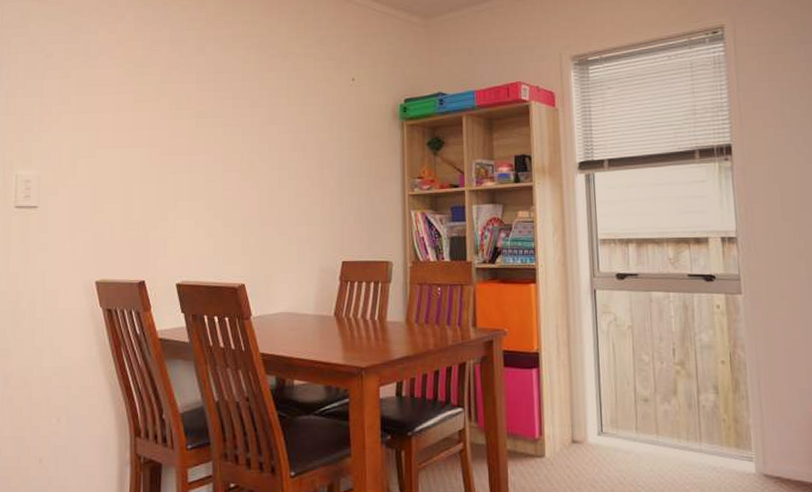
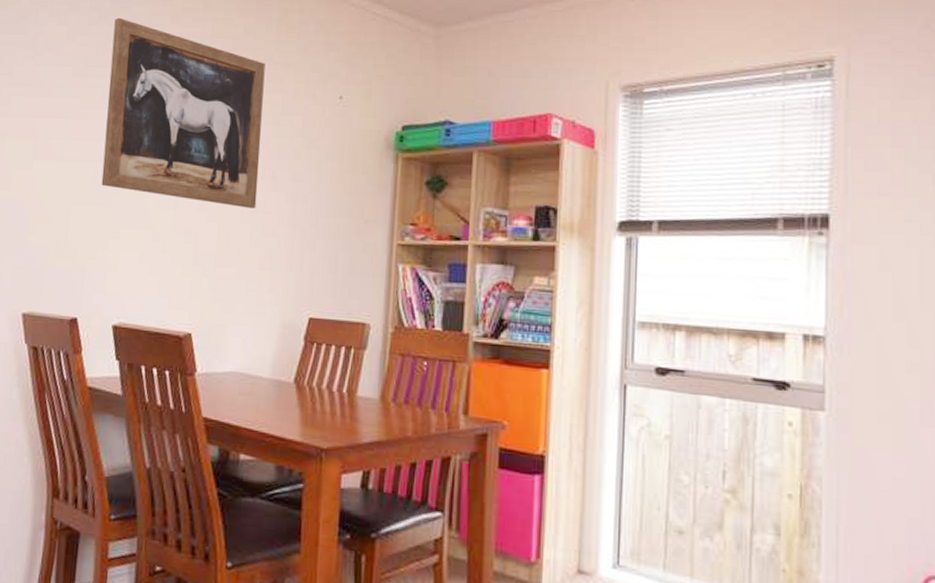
wall art: none [157,24,291,176] -> present [101,17,265,209]

